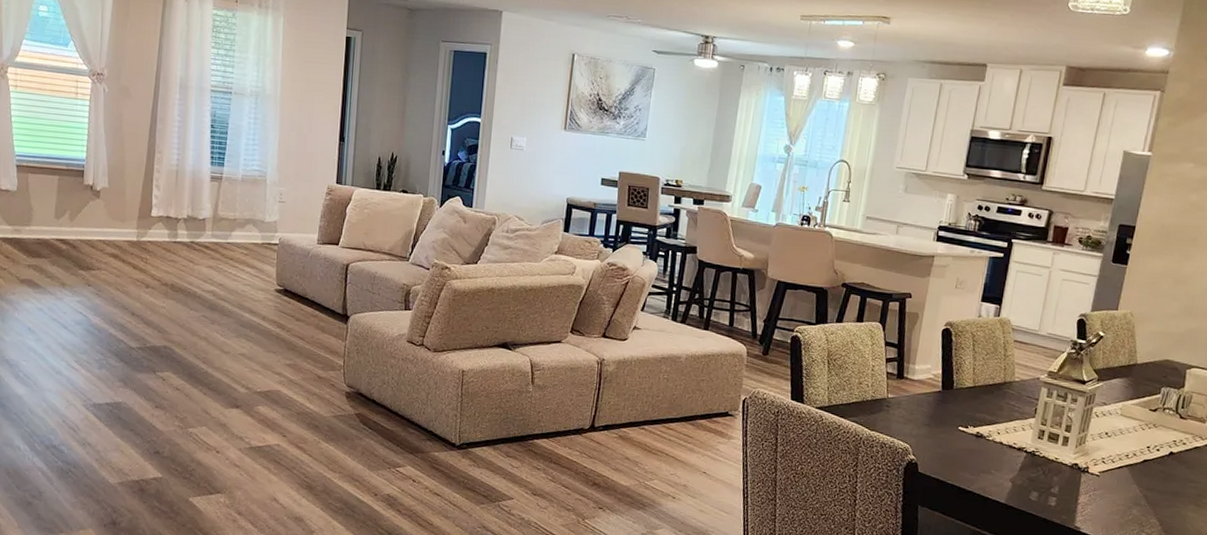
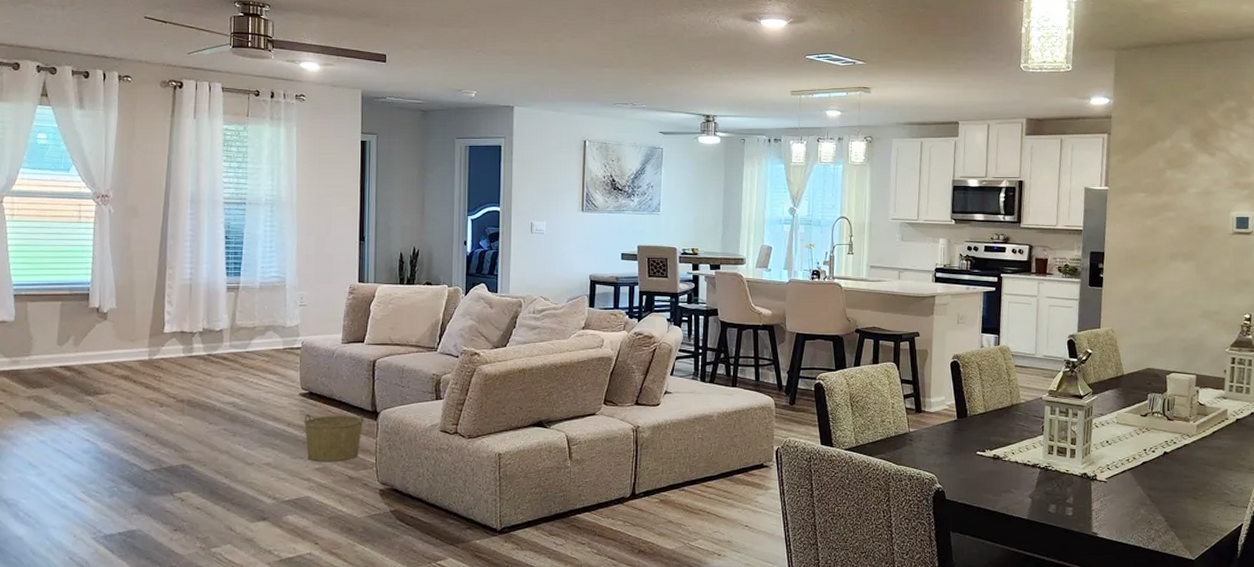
basket: none [278,310,335,360] -> present [304,413,364,463]

